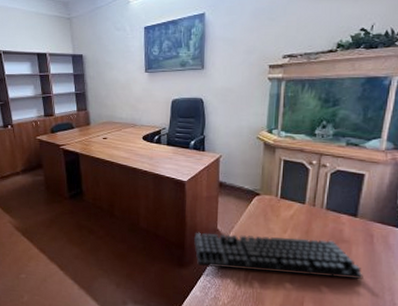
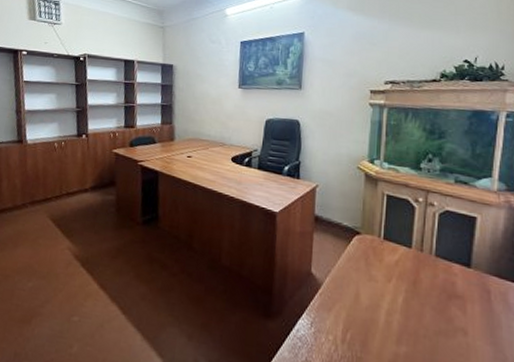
keyboard: present [194,232,363,279] -> none [284,274,482,347]

